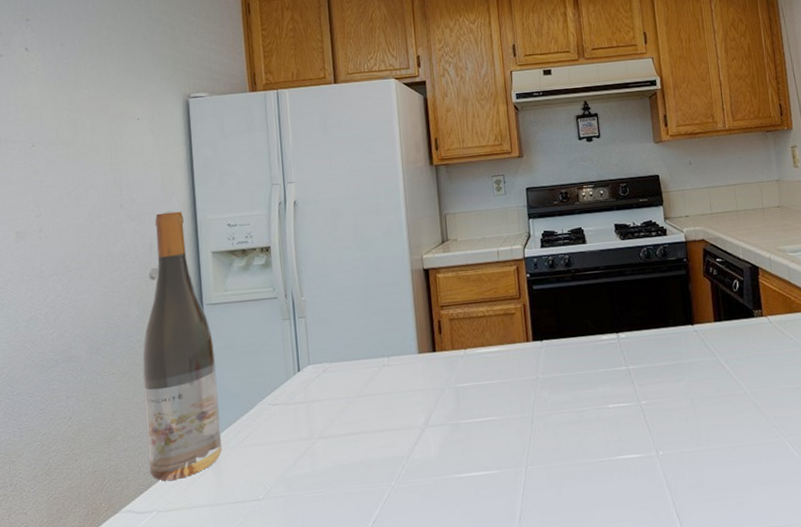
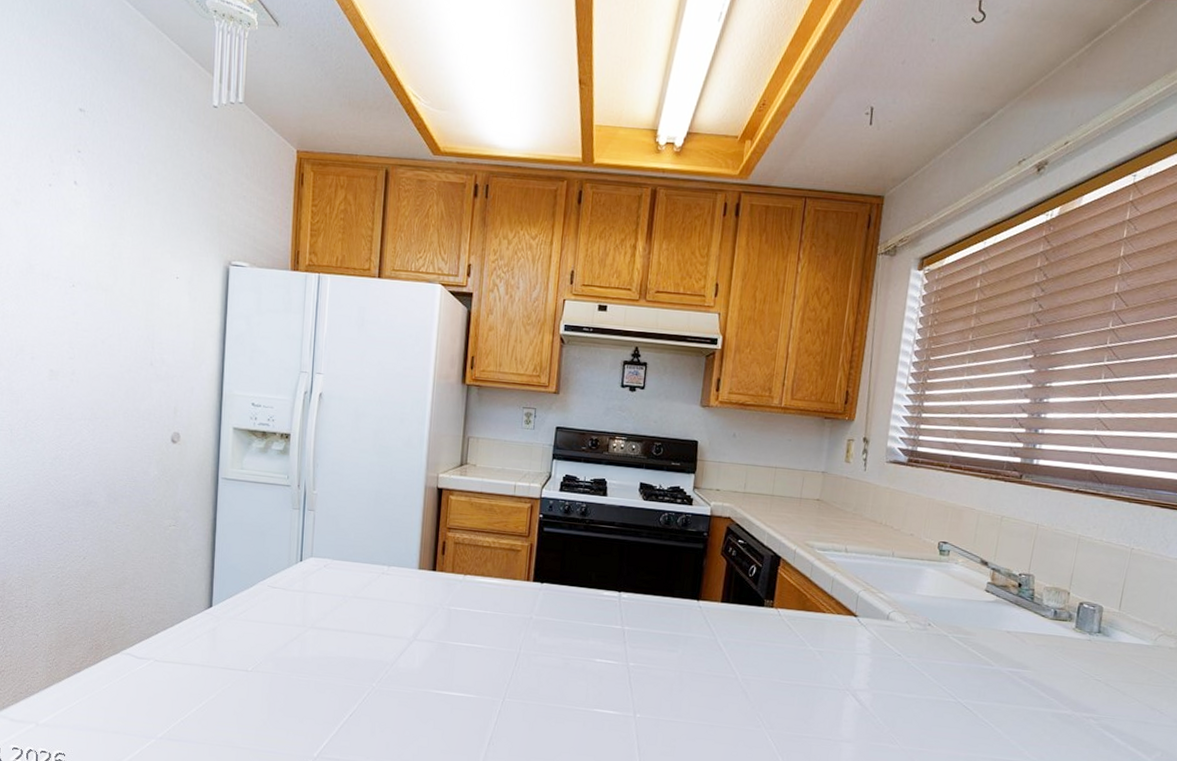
wine bottle: present [142,210,223,481] -> none [151,378,225,636]

